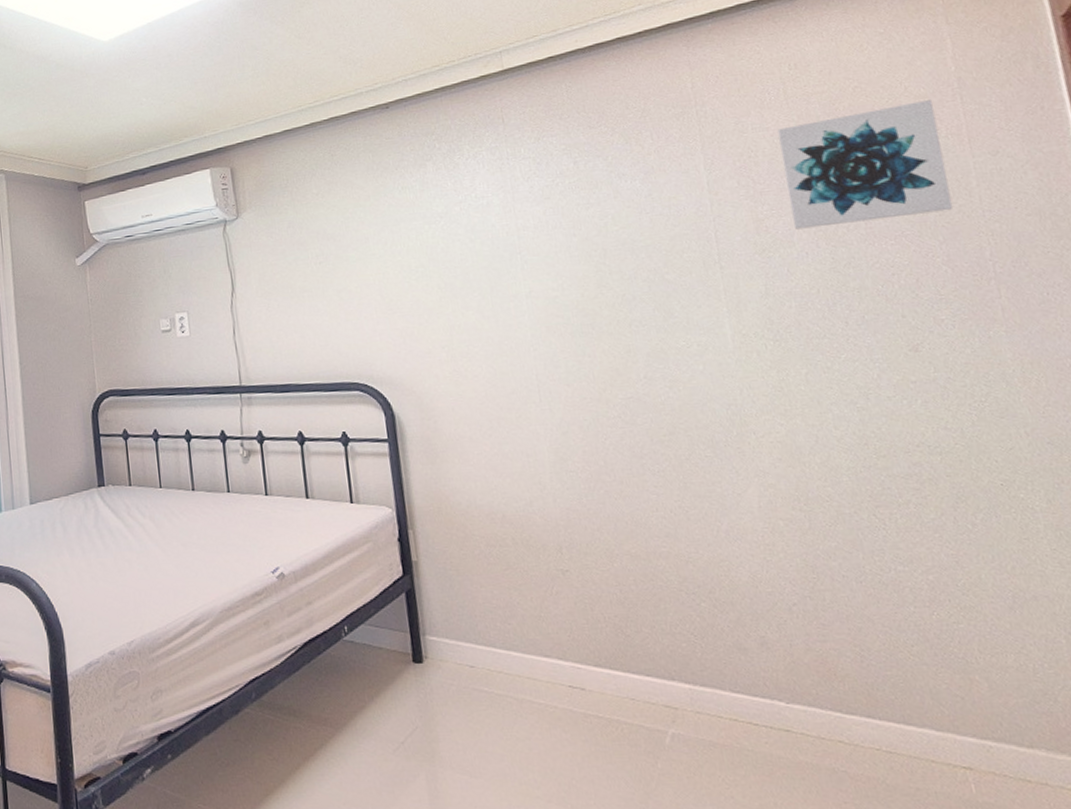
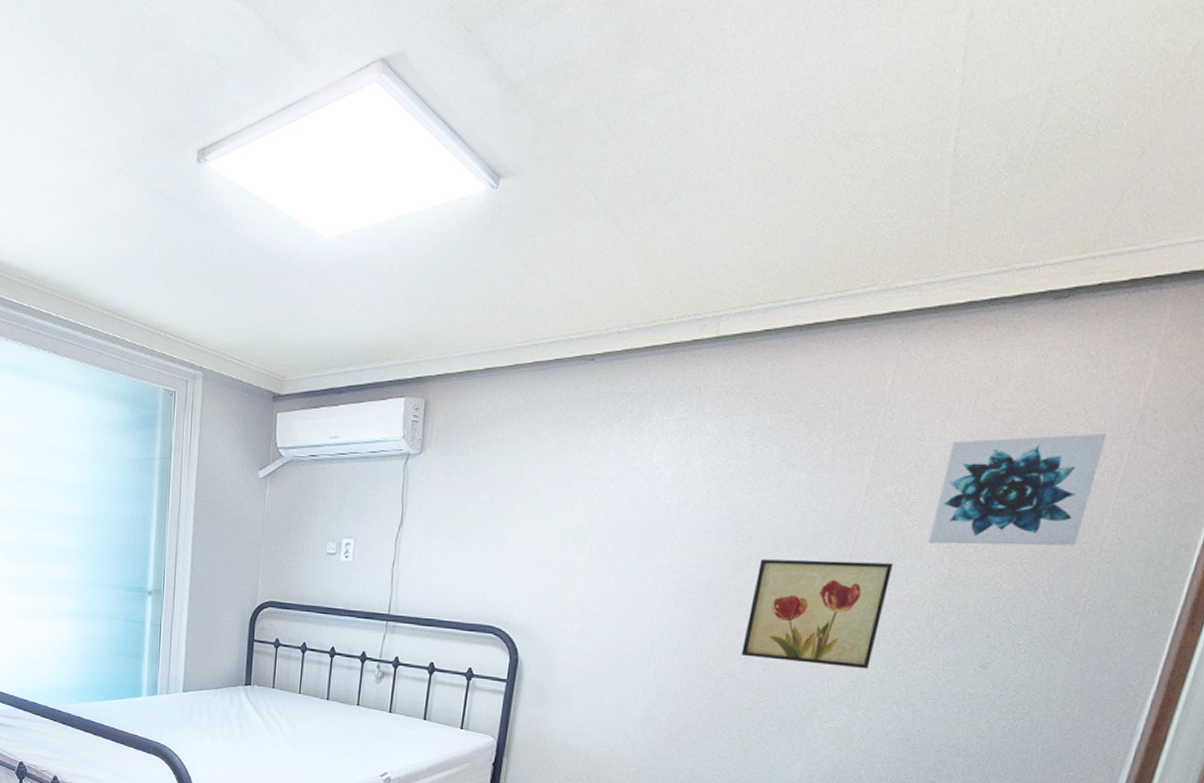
wall art: none [623,255,787,376] -> present [741,559,893,669]

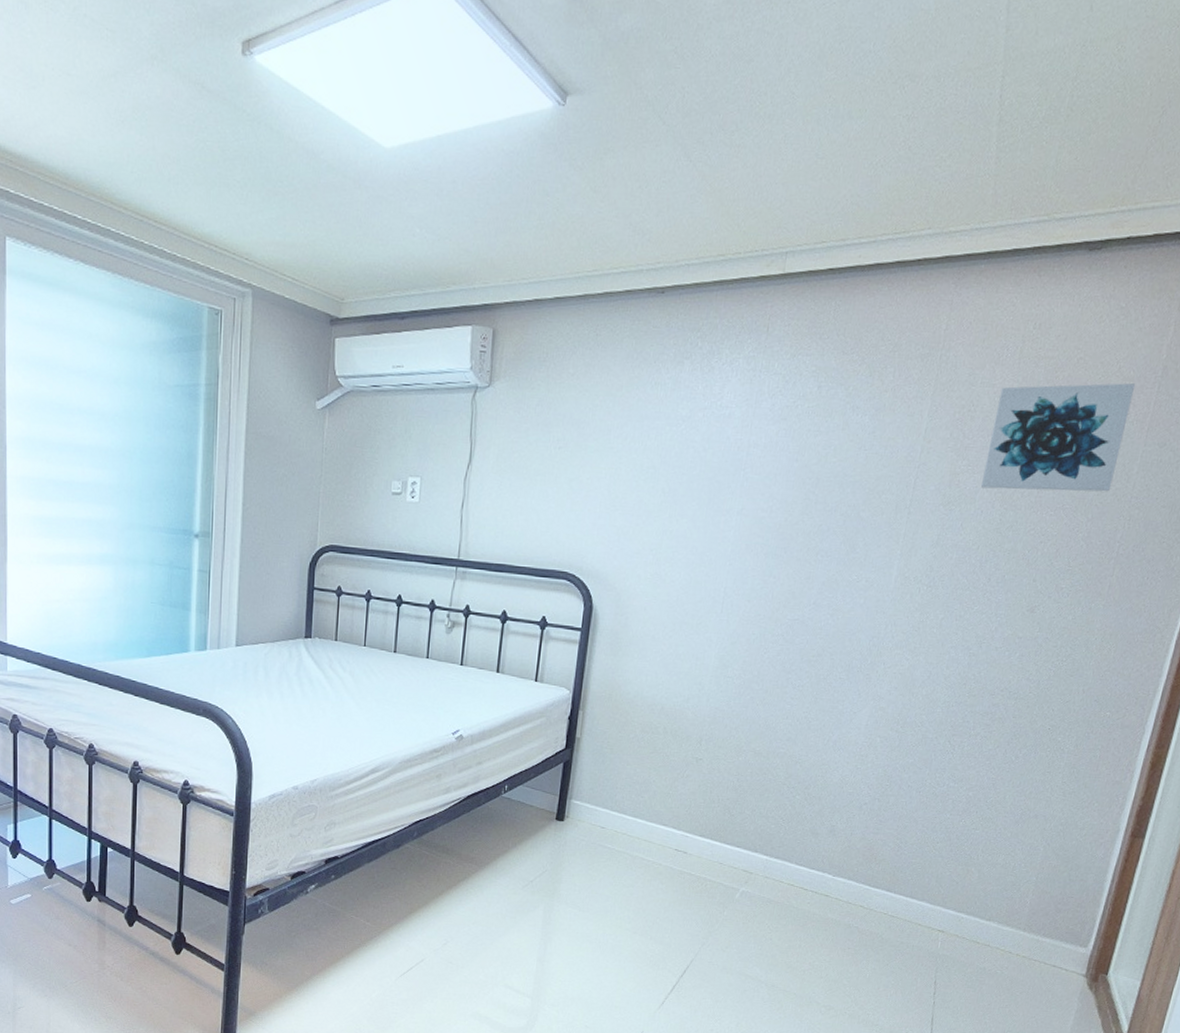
wall art: present [741,559,893,669] -> none [810,503,949,614]

